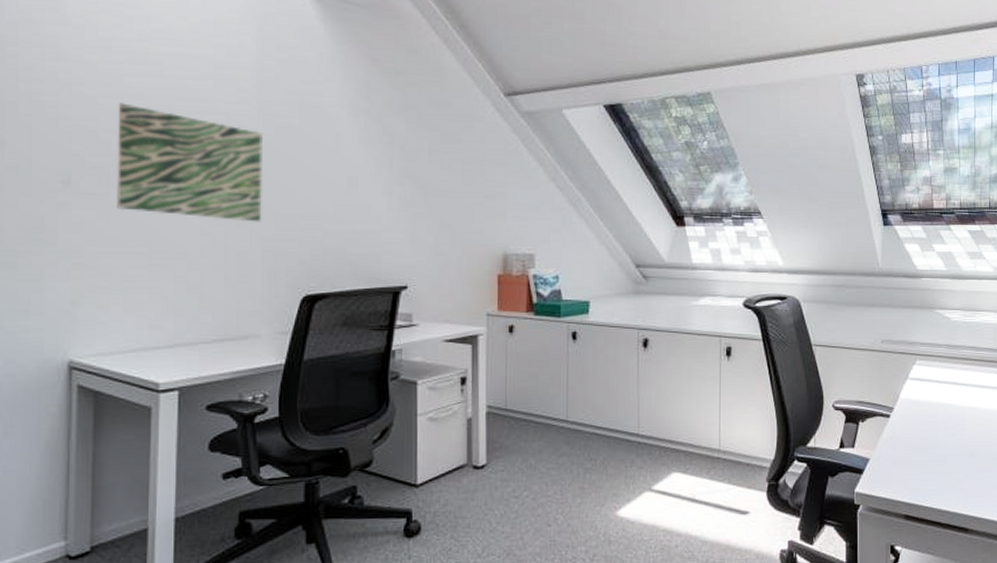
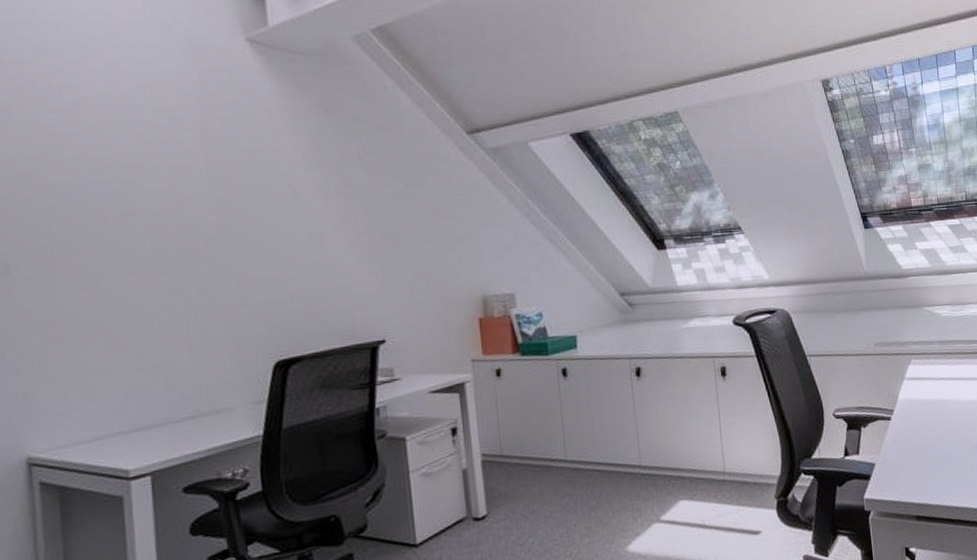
wall art: present [117,103,264,222] -> none [55,178,223,292]

